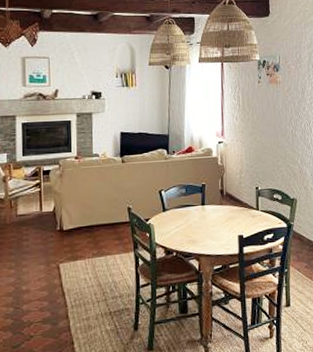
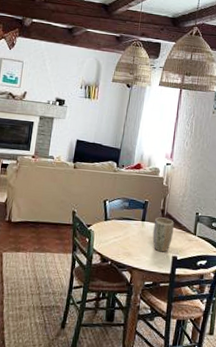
plant pot: none [214,198,236,234] -> present [152,217,174,253]

